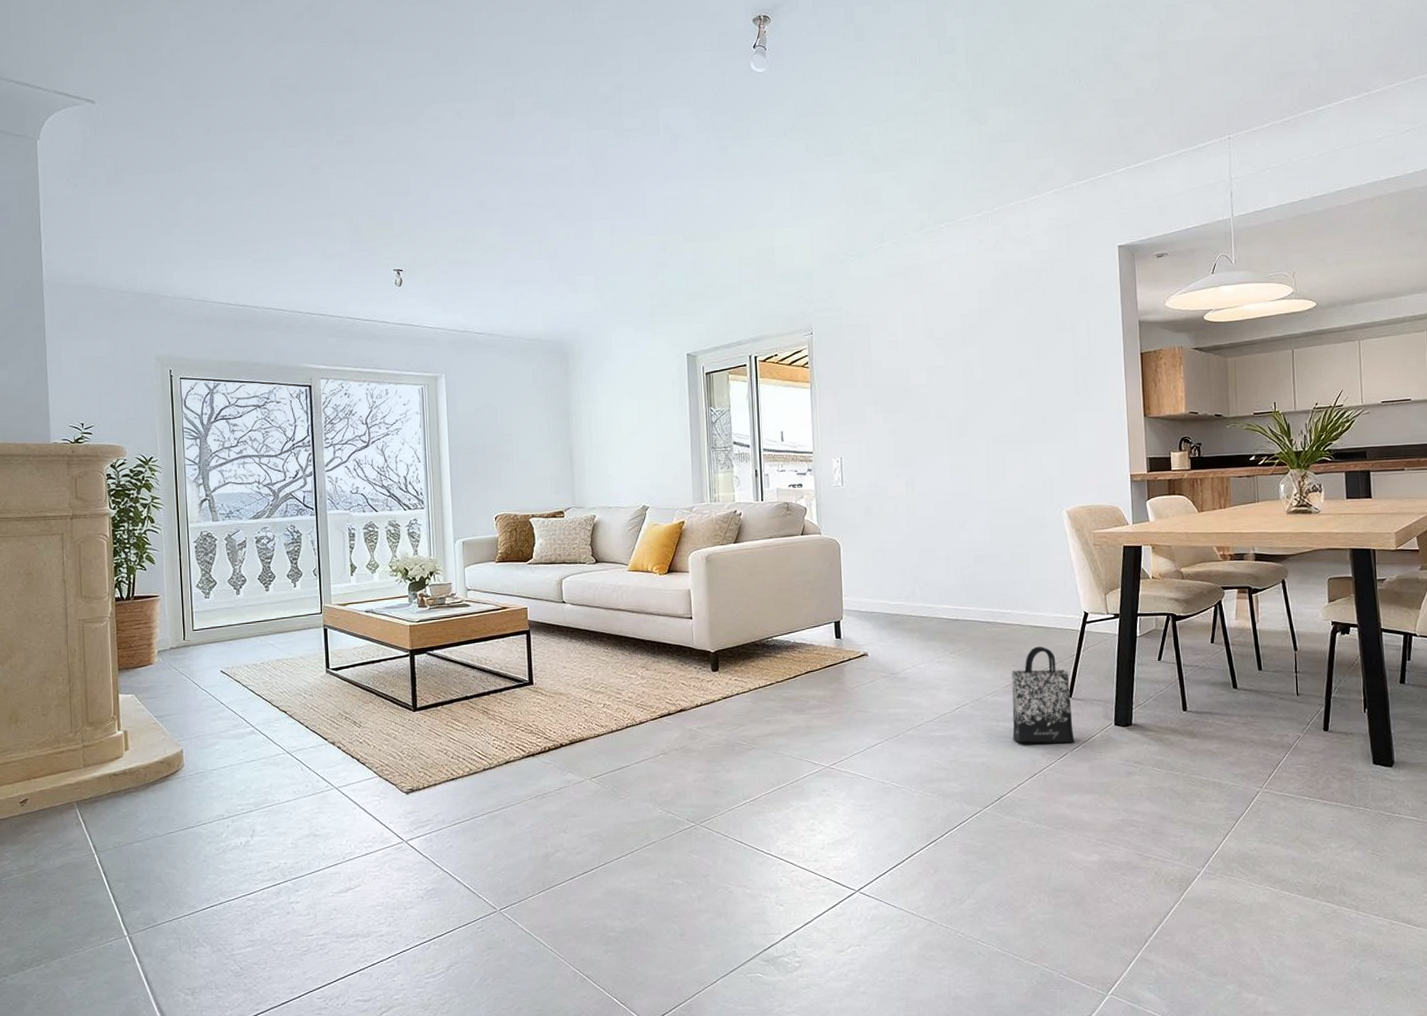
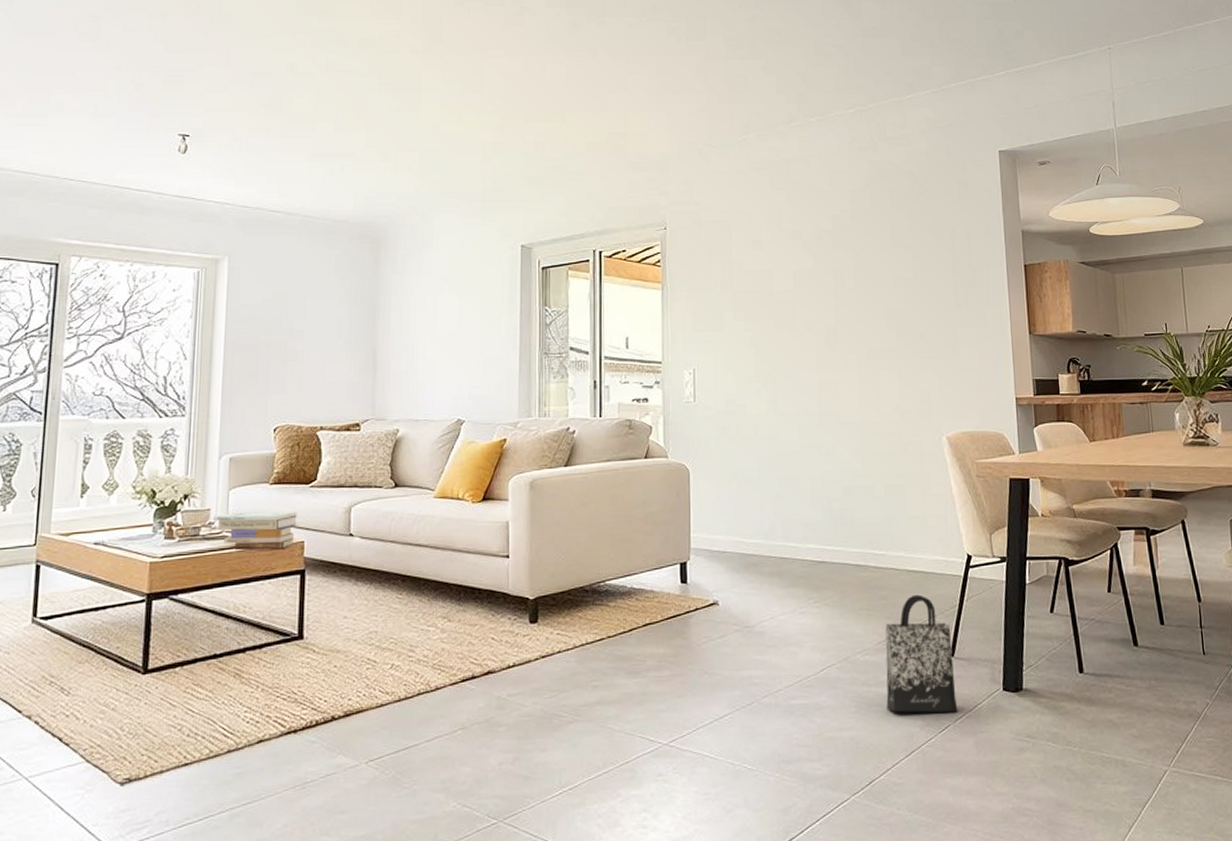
books: none [455,584,520,616] -> present [213,511,297,551]

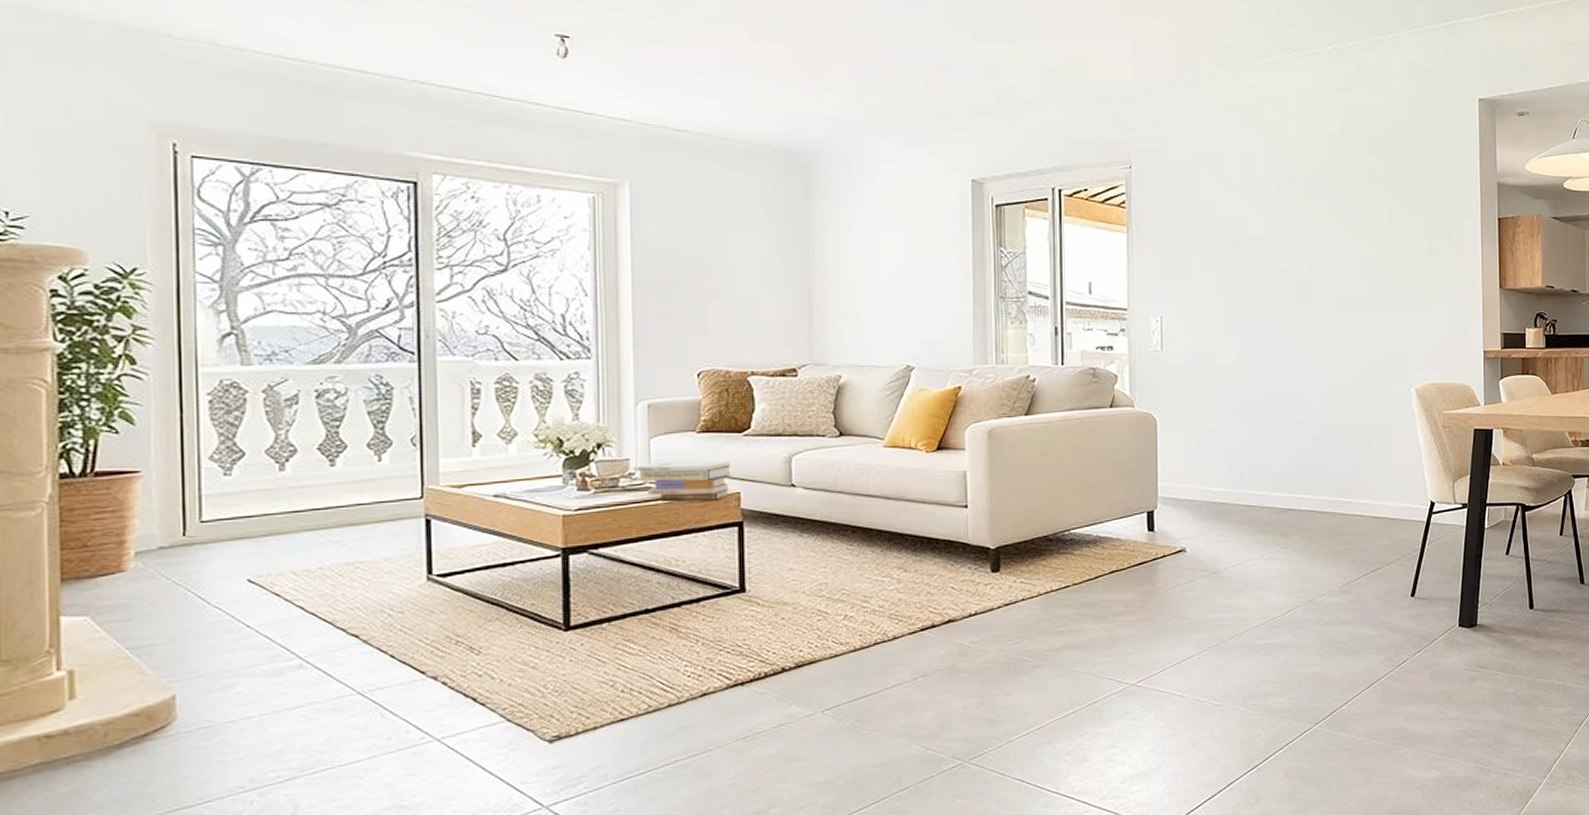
shopping bag: present [885,594,958,713] -> none [1349,539,1416,649]

